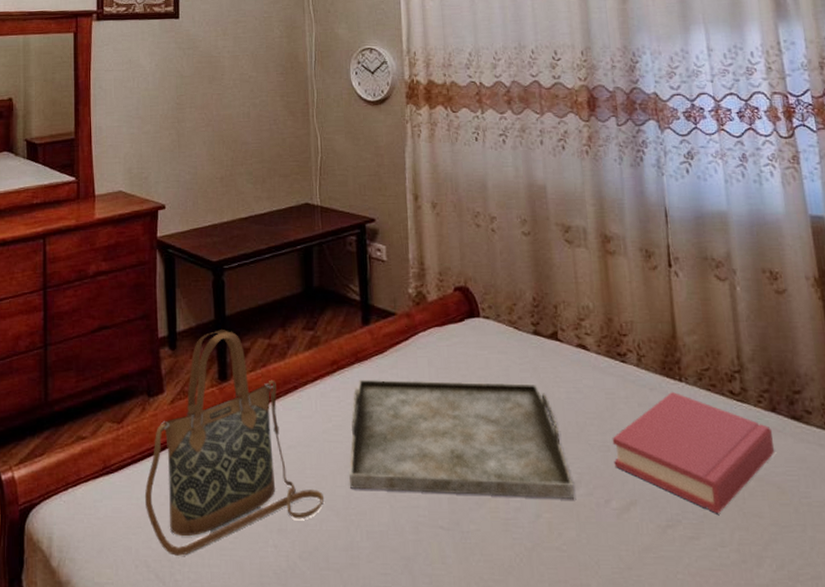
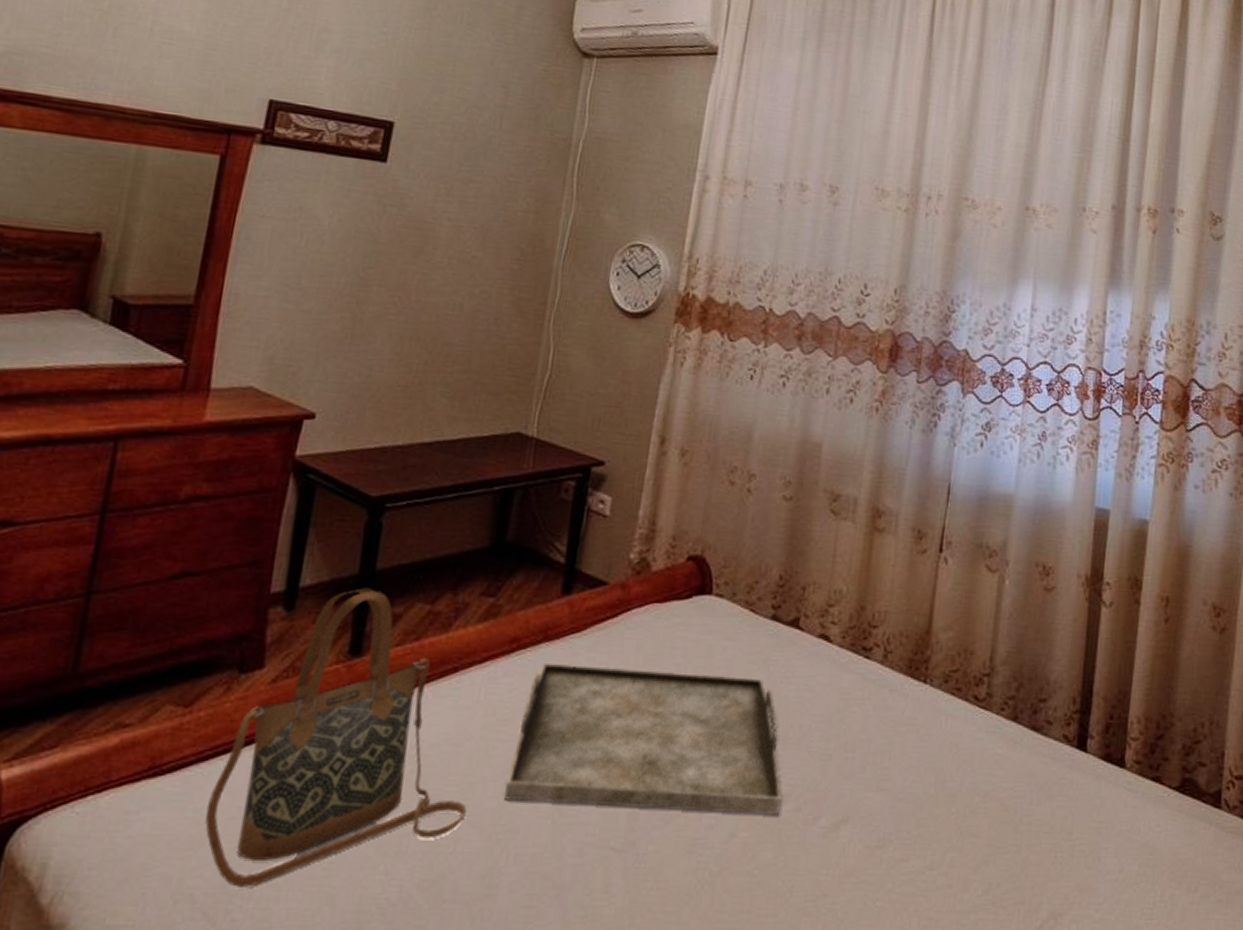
hardback book: present [612,391,774,514] -> none [833,693,1009,834]

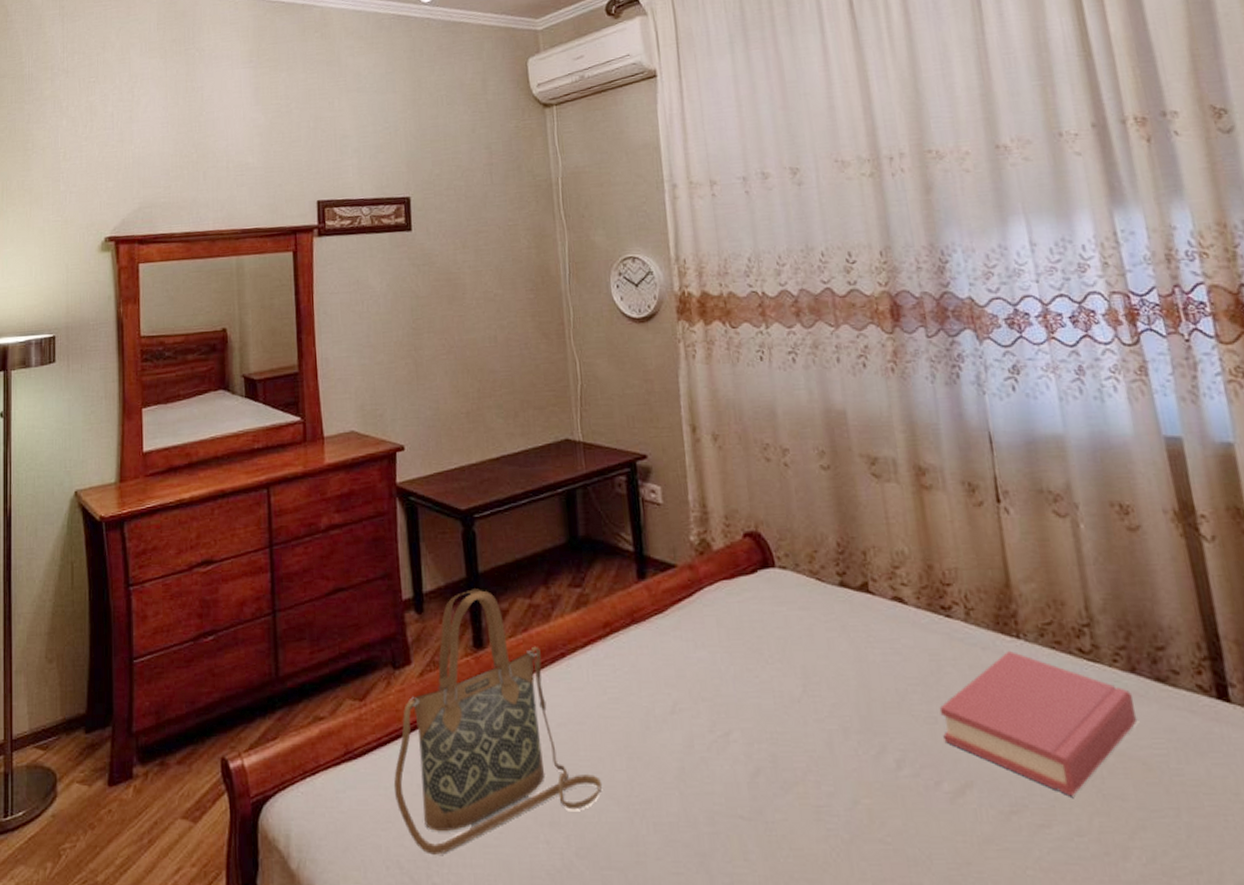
serving tray: present [504,663,782,816] -> none [630,643,899,783]
hardback book: none [833,693,1009,834] -> present [939,650,1137,797]

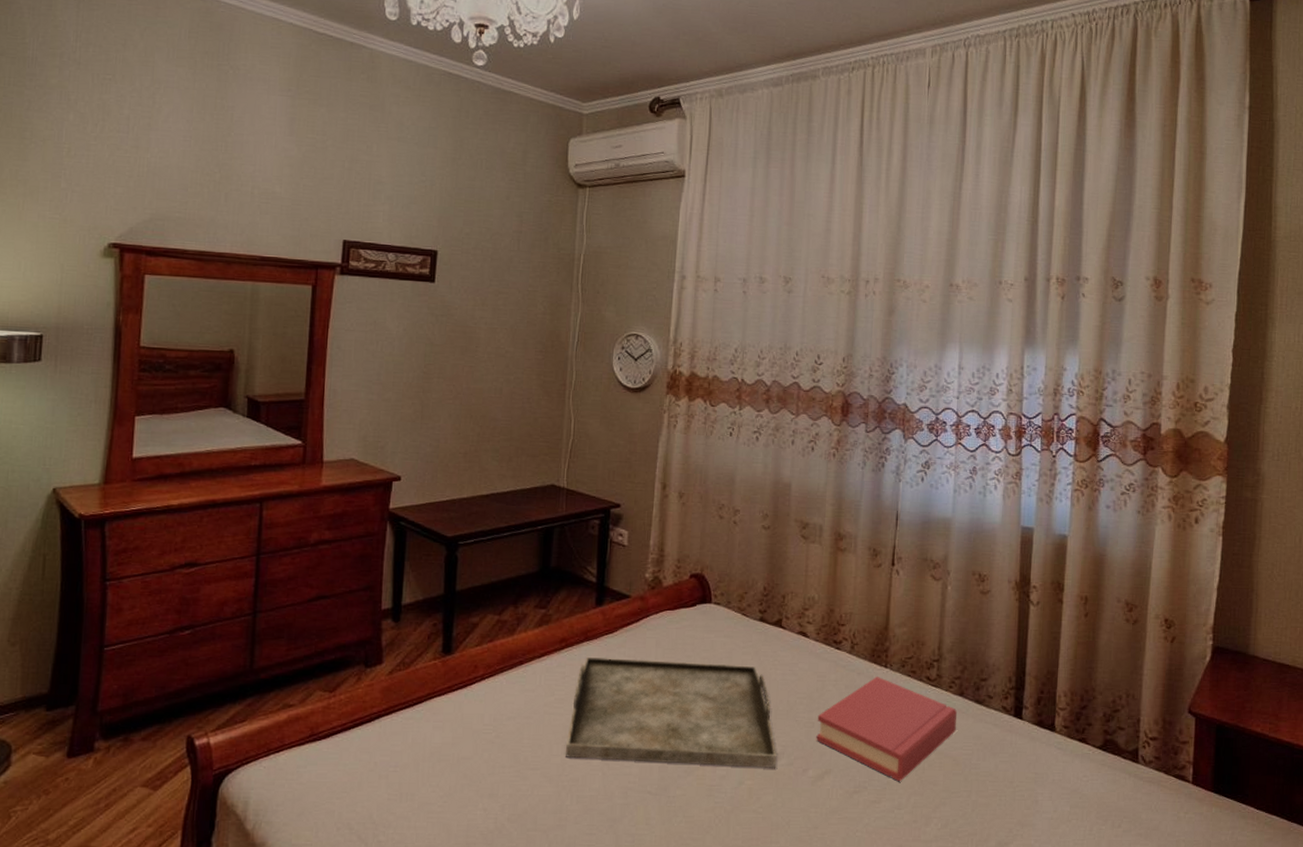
handbag: present [393,589,603,855] -> none [352,604,539,819]
serving tray: none [630,643,899,783] -> present [566,657,777,769]

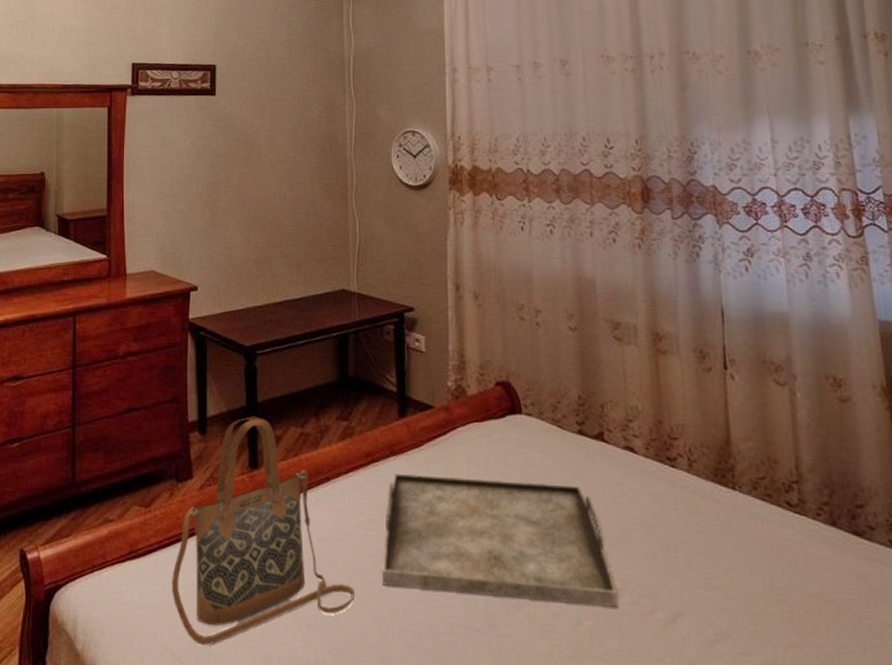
handbag: none [352,604,539,819] -> present [171,416,356,645]
hardback book: present [816,676,958,782] -> none [659,499,833,631]

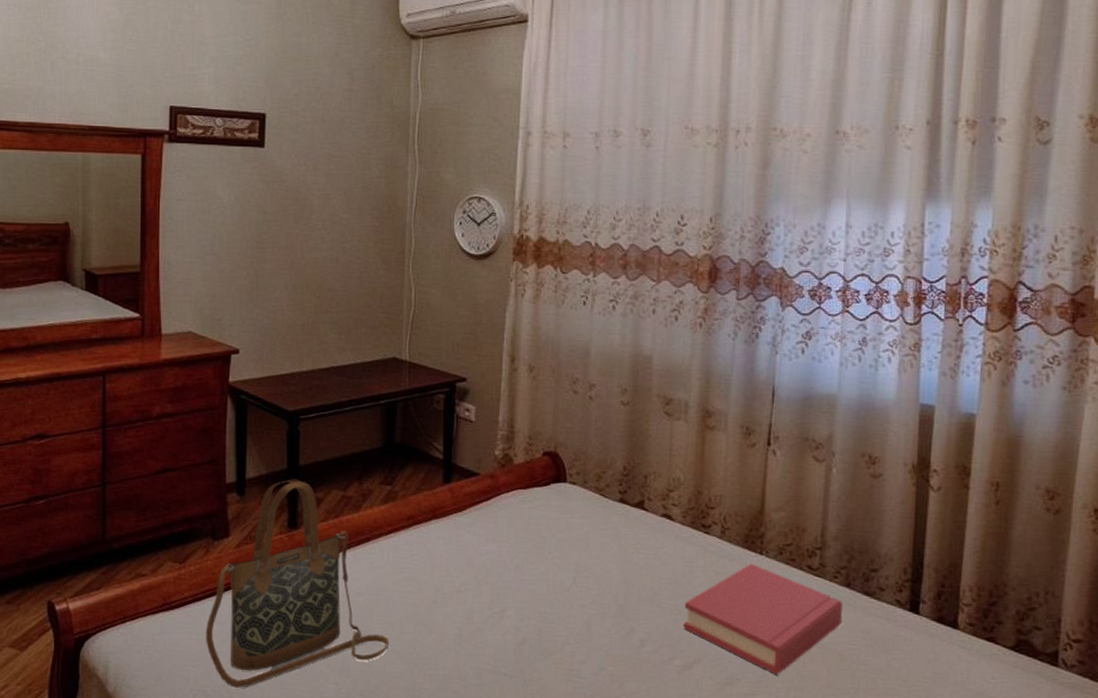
serving tray: present [382,473,618,608] -> none [417,535,641,656]
hardback book: none [659,499,833,631] -> present [683,563,844,675]

